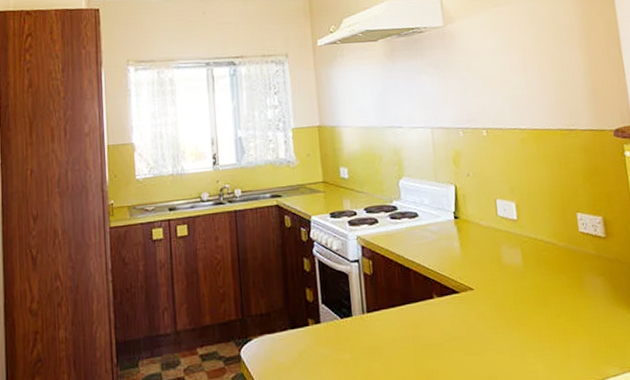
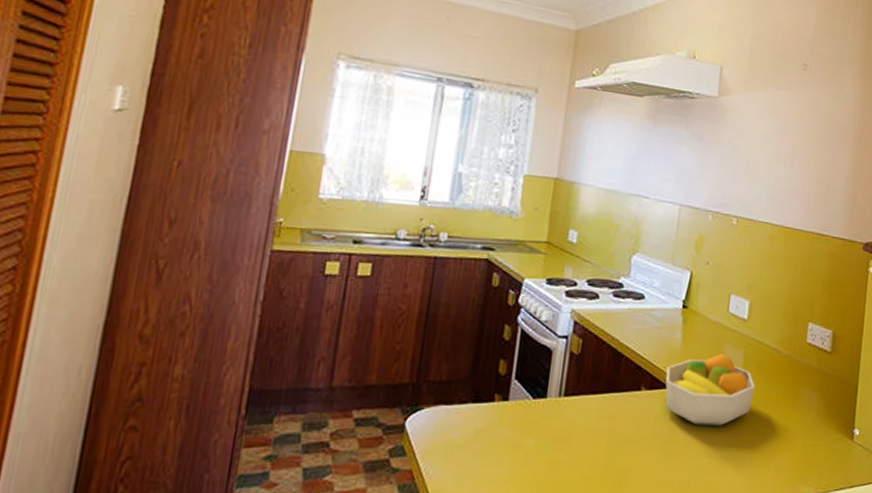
fruit bowl: none [452,253,540,323] -> present [665,352,755,426]

